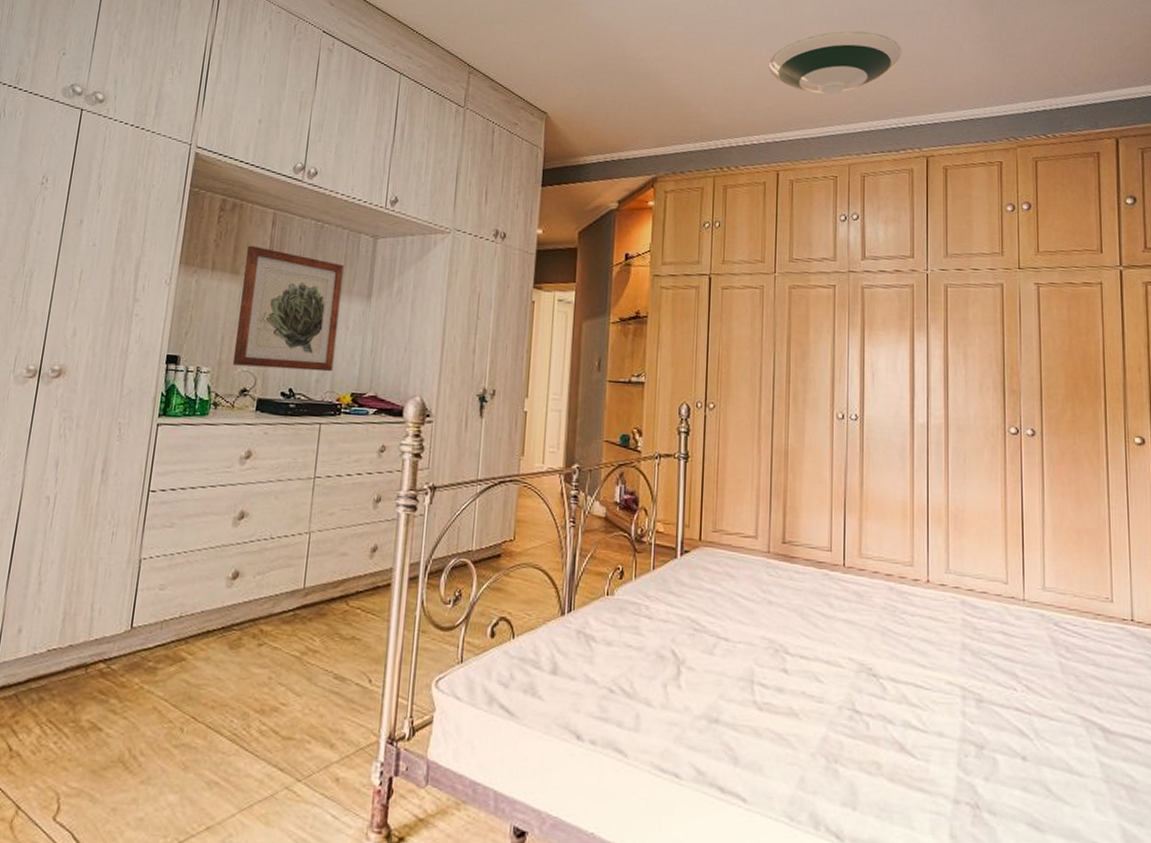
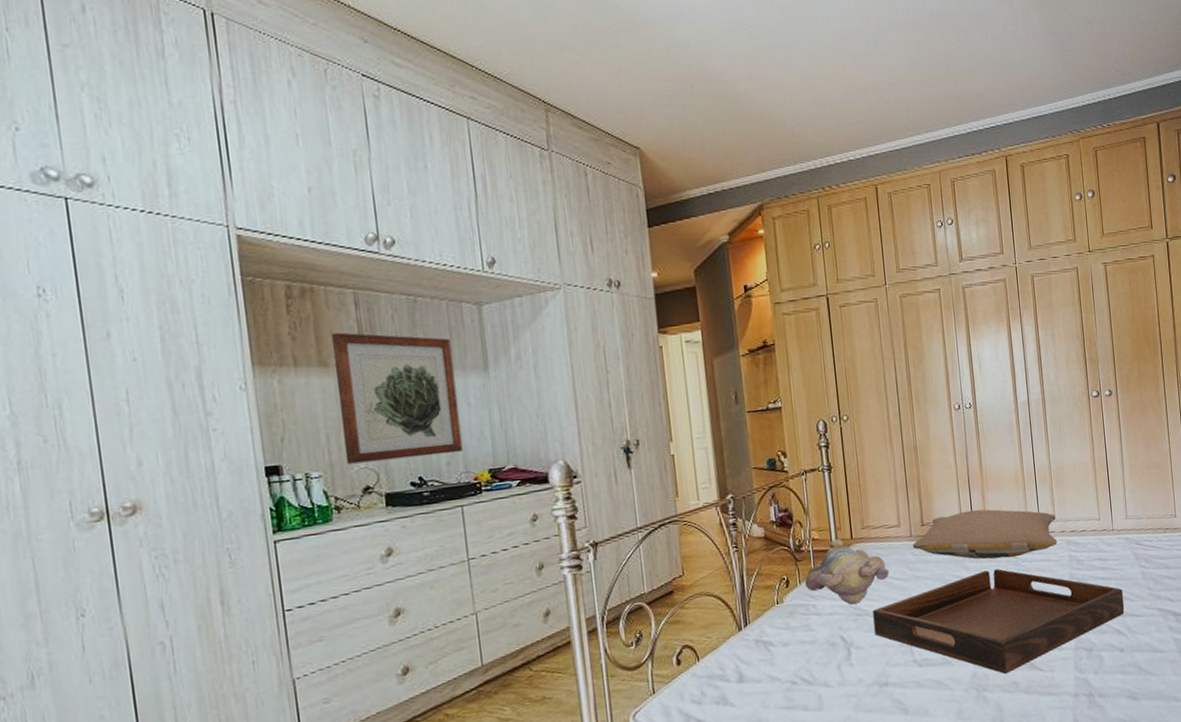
teddy bear: none [640,536,738,617] -> present [804,538,890,605]
serving tray: none [712,613,1033,749] -> present [873,569,1125,674]
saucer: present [769,30,902,94] -> none [854,35,975,102]
pillow: none [770,537,949,606] -> present [913,509,1057,559]

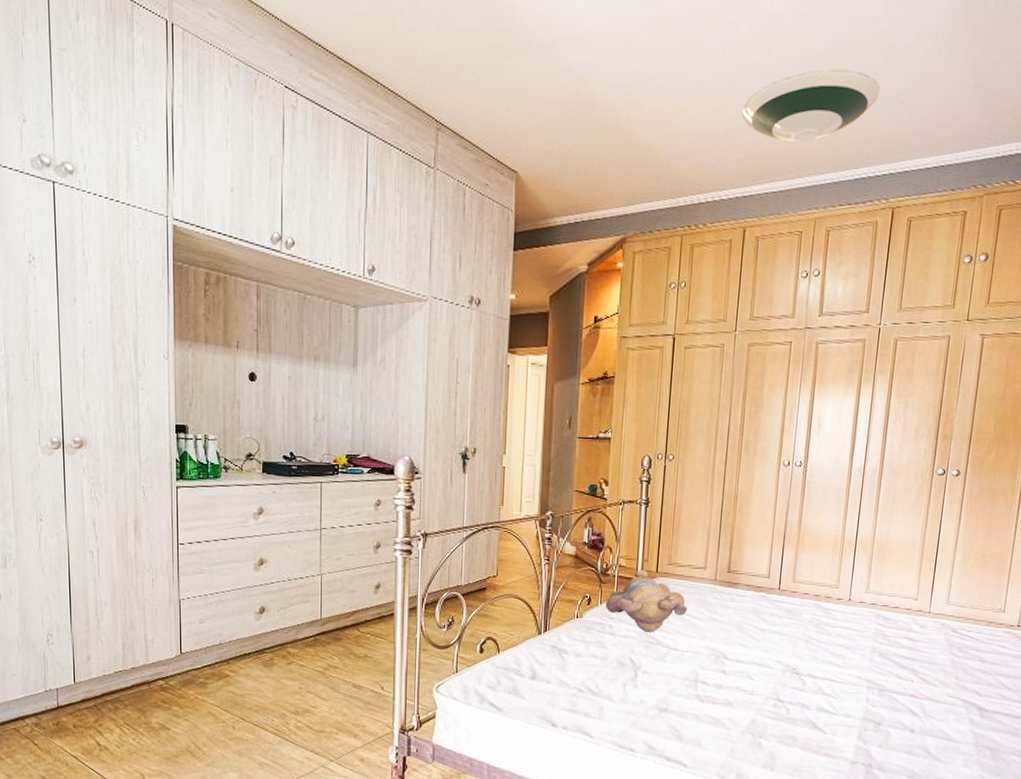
wall art: present [330,332,463,464] -> none [235,318,329,436]
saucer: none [854,35,975,102] -> present [742,68,881,143]
serving tray: present [873,569,1125,674] -> none [663,626,927,727]
pillow: present [913,509,1057,559] -> none [715,566,869,620]

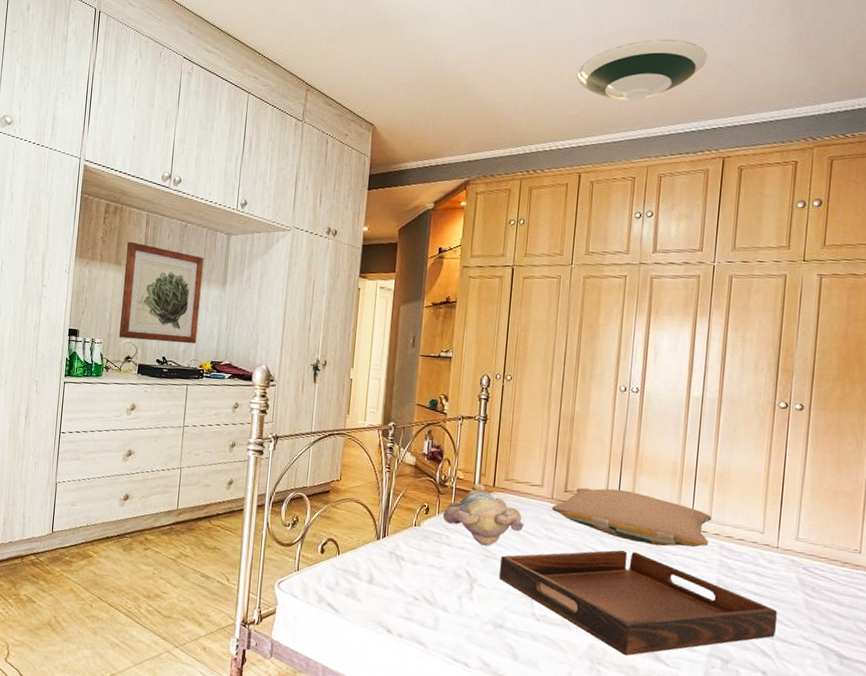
wall art: none [235,318,329,436] -> present [118,241,204,344]
serving tray: none [663,626,927,727] -> present [499,550,778,656]
pillow: none [715,566,869,620] -> present [552,487,712,548]

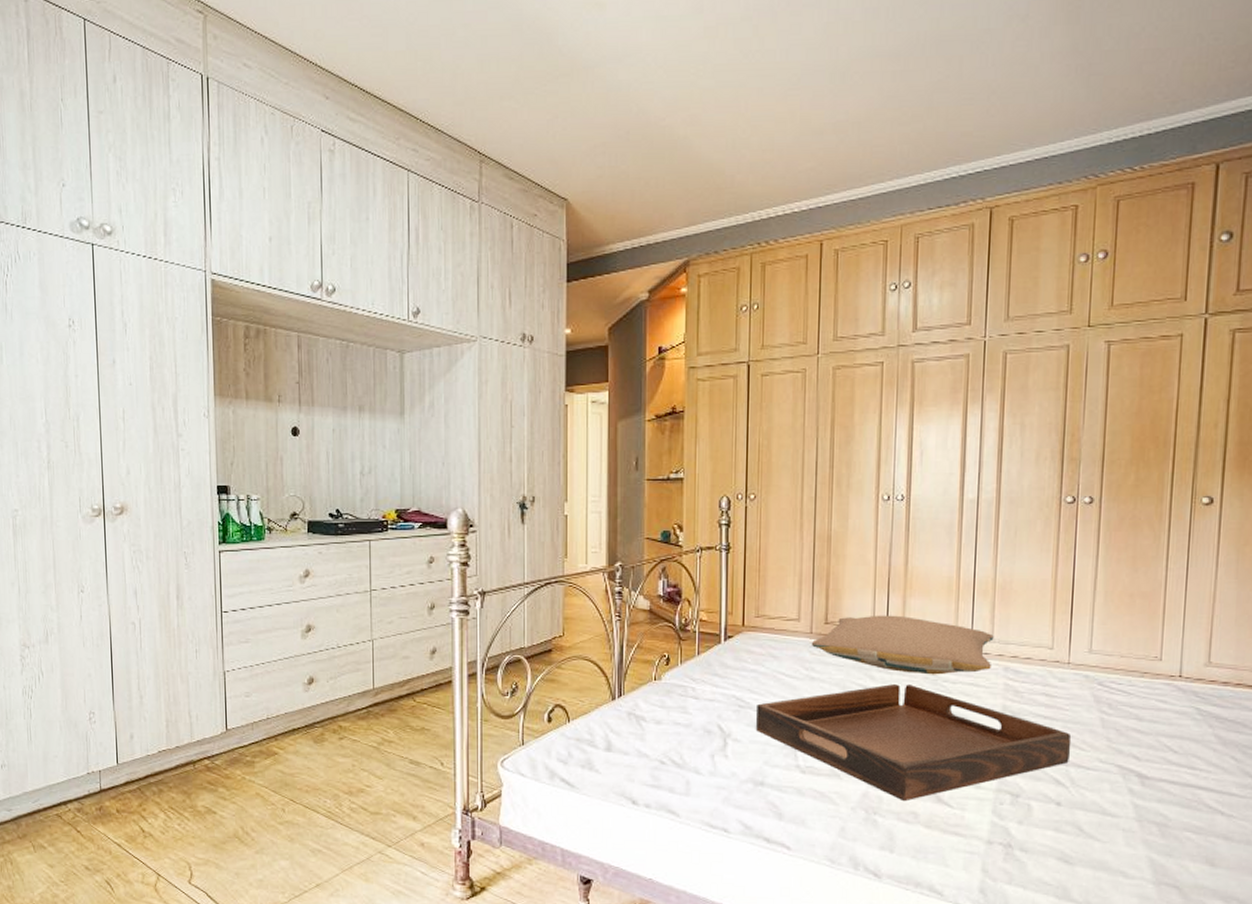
wall art: present [118,241,204,344] -> none [276,371,375,491]
teddy bear: present [442,483,524,546] -> none [686,623,781,695]
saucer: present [577,39,708,101] -> none [812,62,967,145]

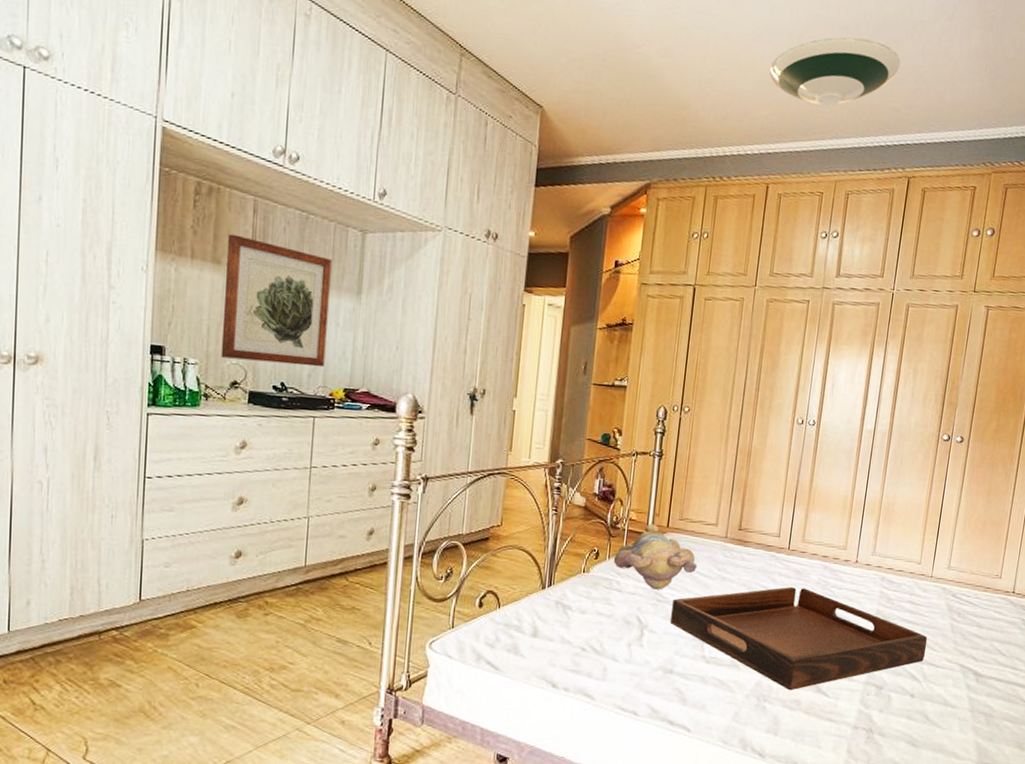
wall art: none [276,371,375,491] -> present [220,233,332,368]
teddy bear: none [686,623,781,695] -> present [613,523,698,590]
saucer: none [812,62,967,145] -> present [769,36,901,106]
pillow: present [812,615,994,675] -> none [726,525,876,581]

